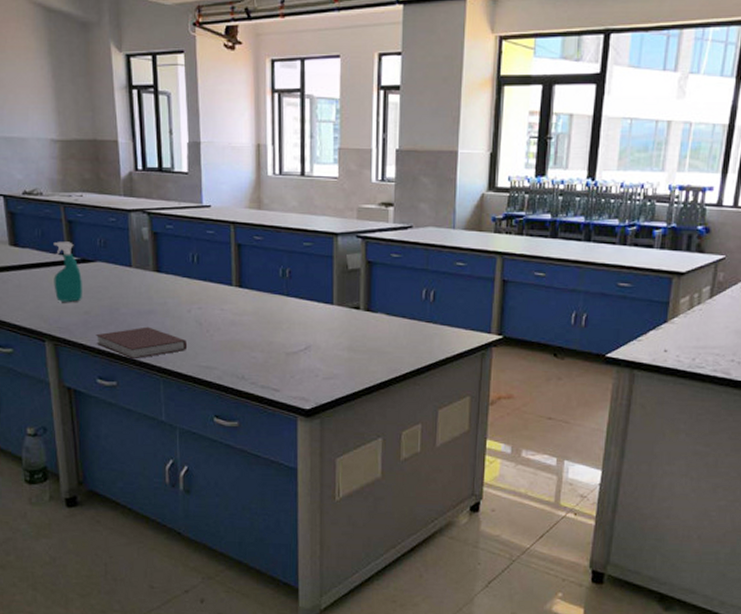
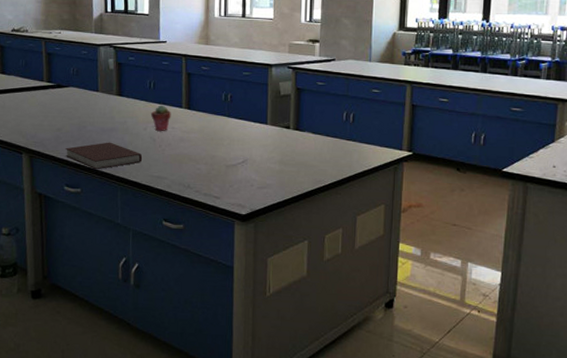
spray bottle: present [53,241,82,302] -> none [32,70,57,121]
potted succulent: none [194,282,220,313] -> present [150,105,171,131]

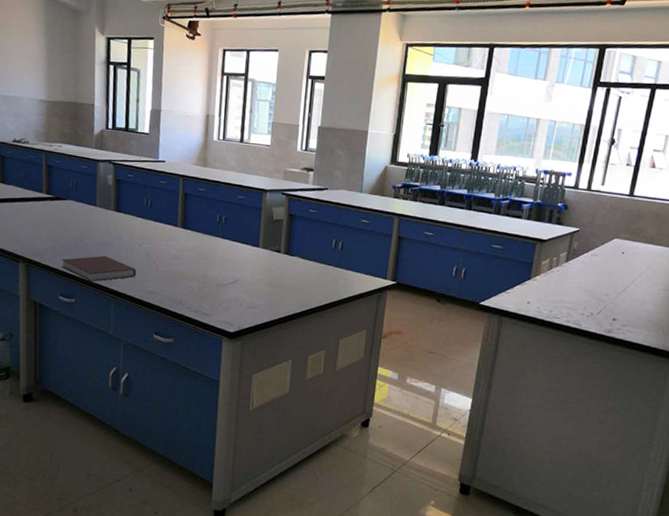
potted succulent: present [150,105,171,131] -> none [146,222,167,248]

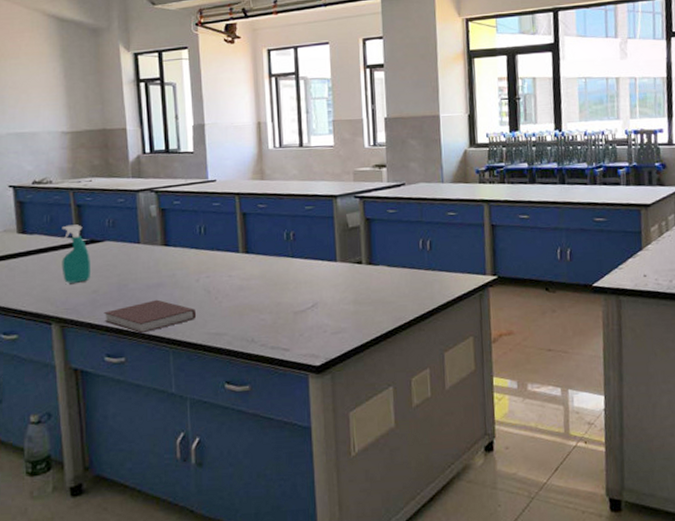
spray bottle: none [31,181,55,232] -> present [61,224,90,283]

